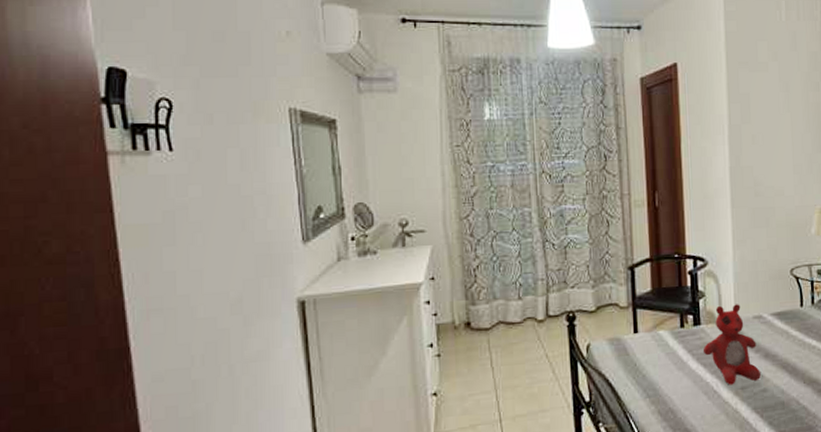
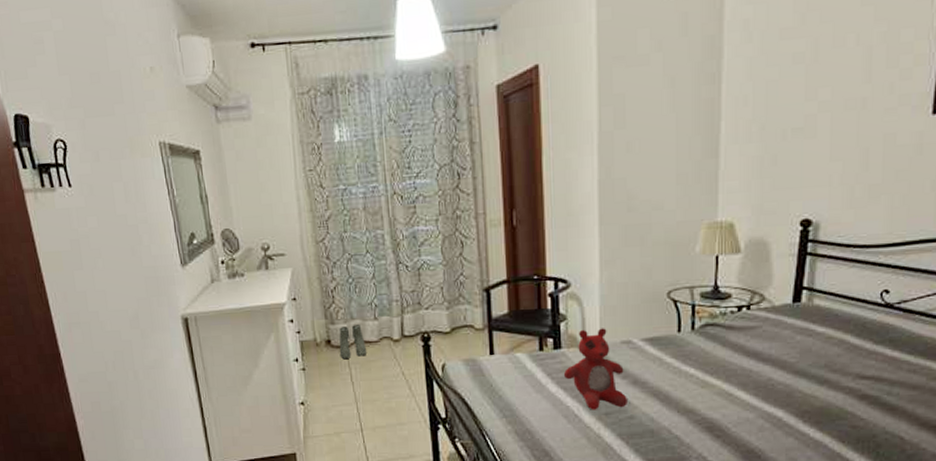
boots: none [479,305,508,342] -> present [339,325,366,359]

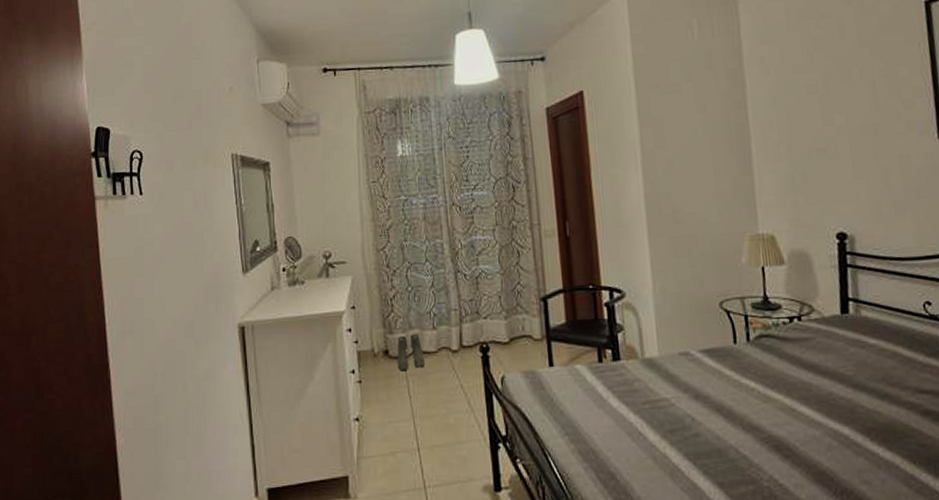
stuffed bear: present [563,328,627,410] -> none [624,339,691,427]

